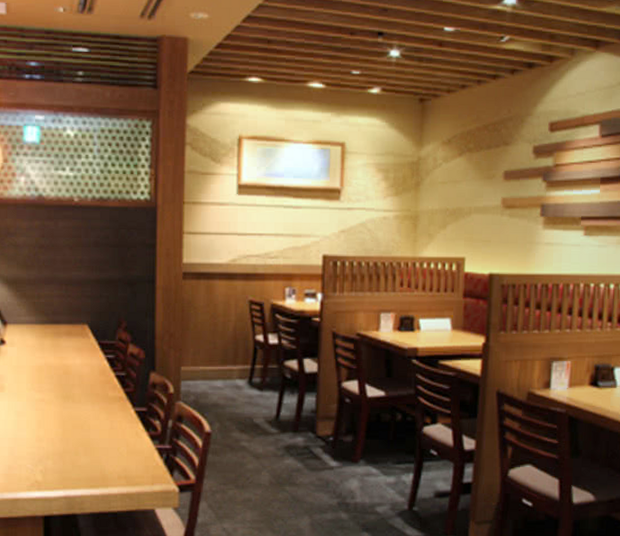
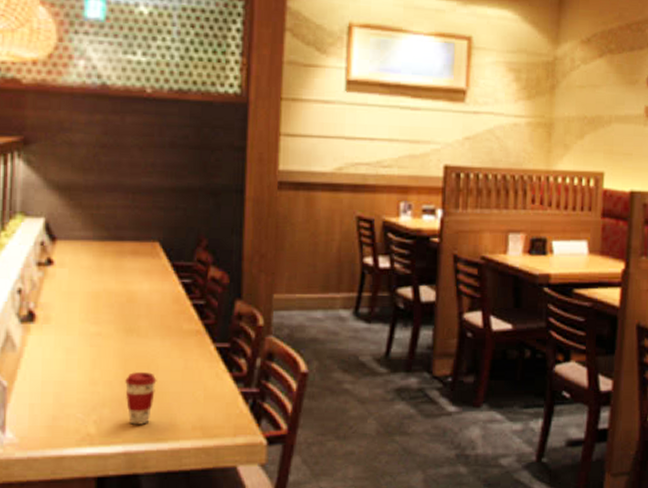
coffee cup: none [64,431,89,474] -> present [125,372,157,425]

